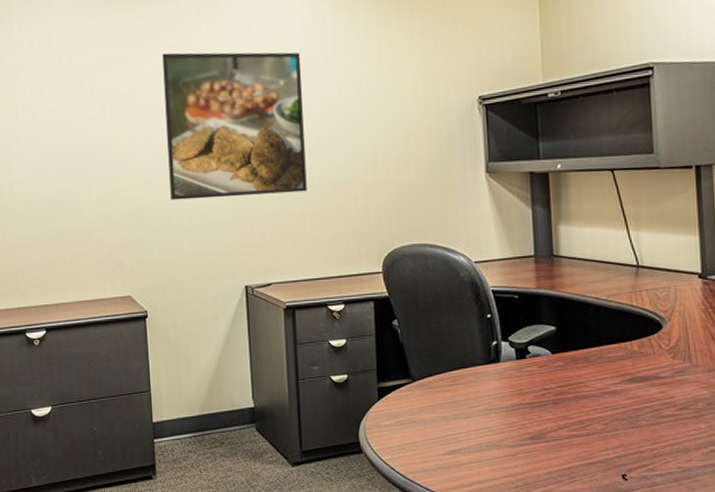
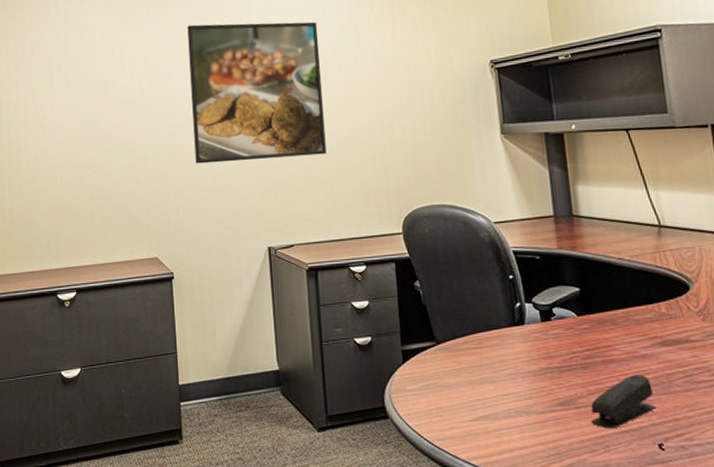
stapler: none [559,409,622,461] -> present [591,374,656,429]

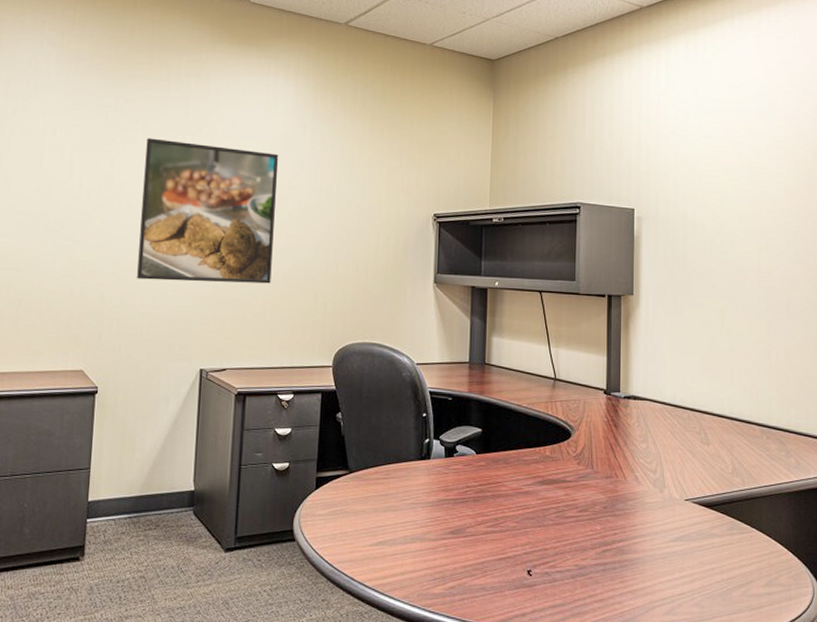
stapler: present [591,374,656,429] -> none [475,508,530,556]

